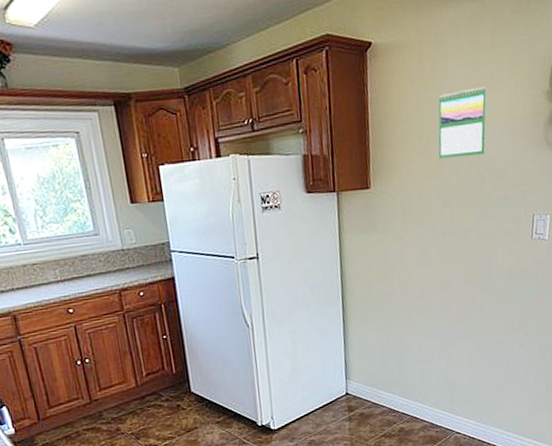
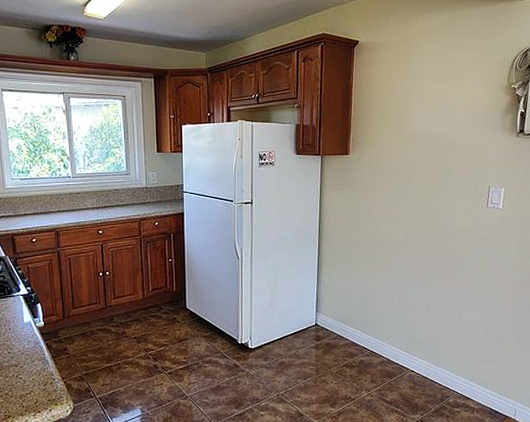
calendar: present [438,86,487,159] -> none [408,80,453,135]

